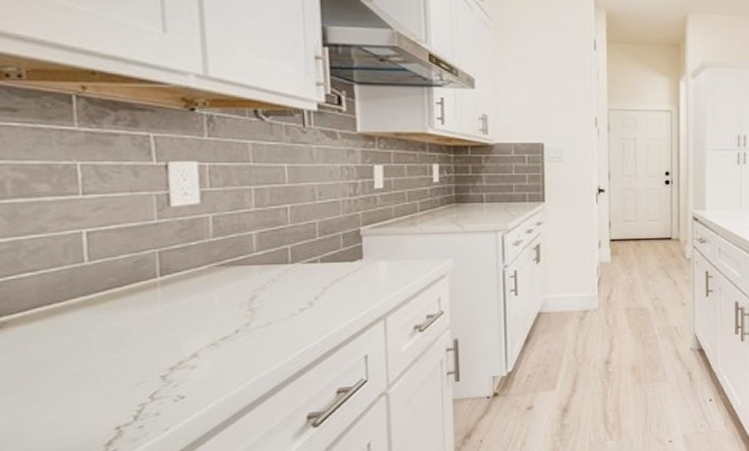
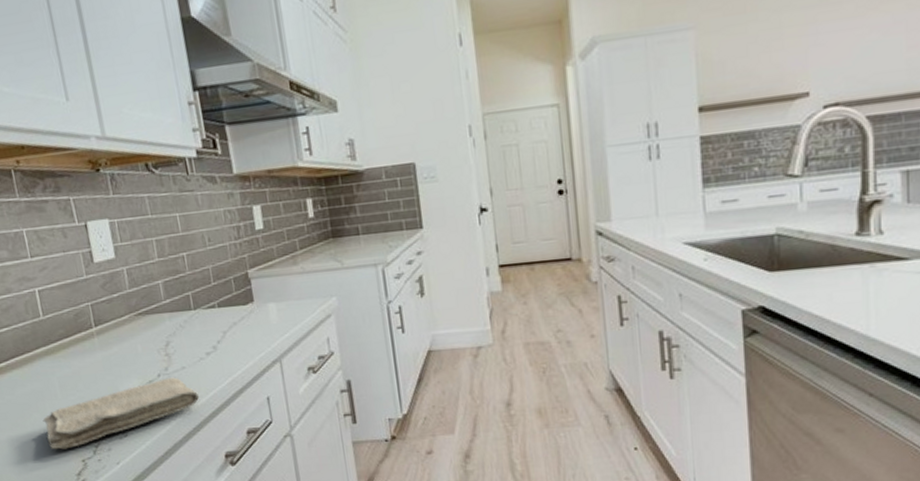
washcloth: none [65,333,285,417] -> present [42,377,200,450]

